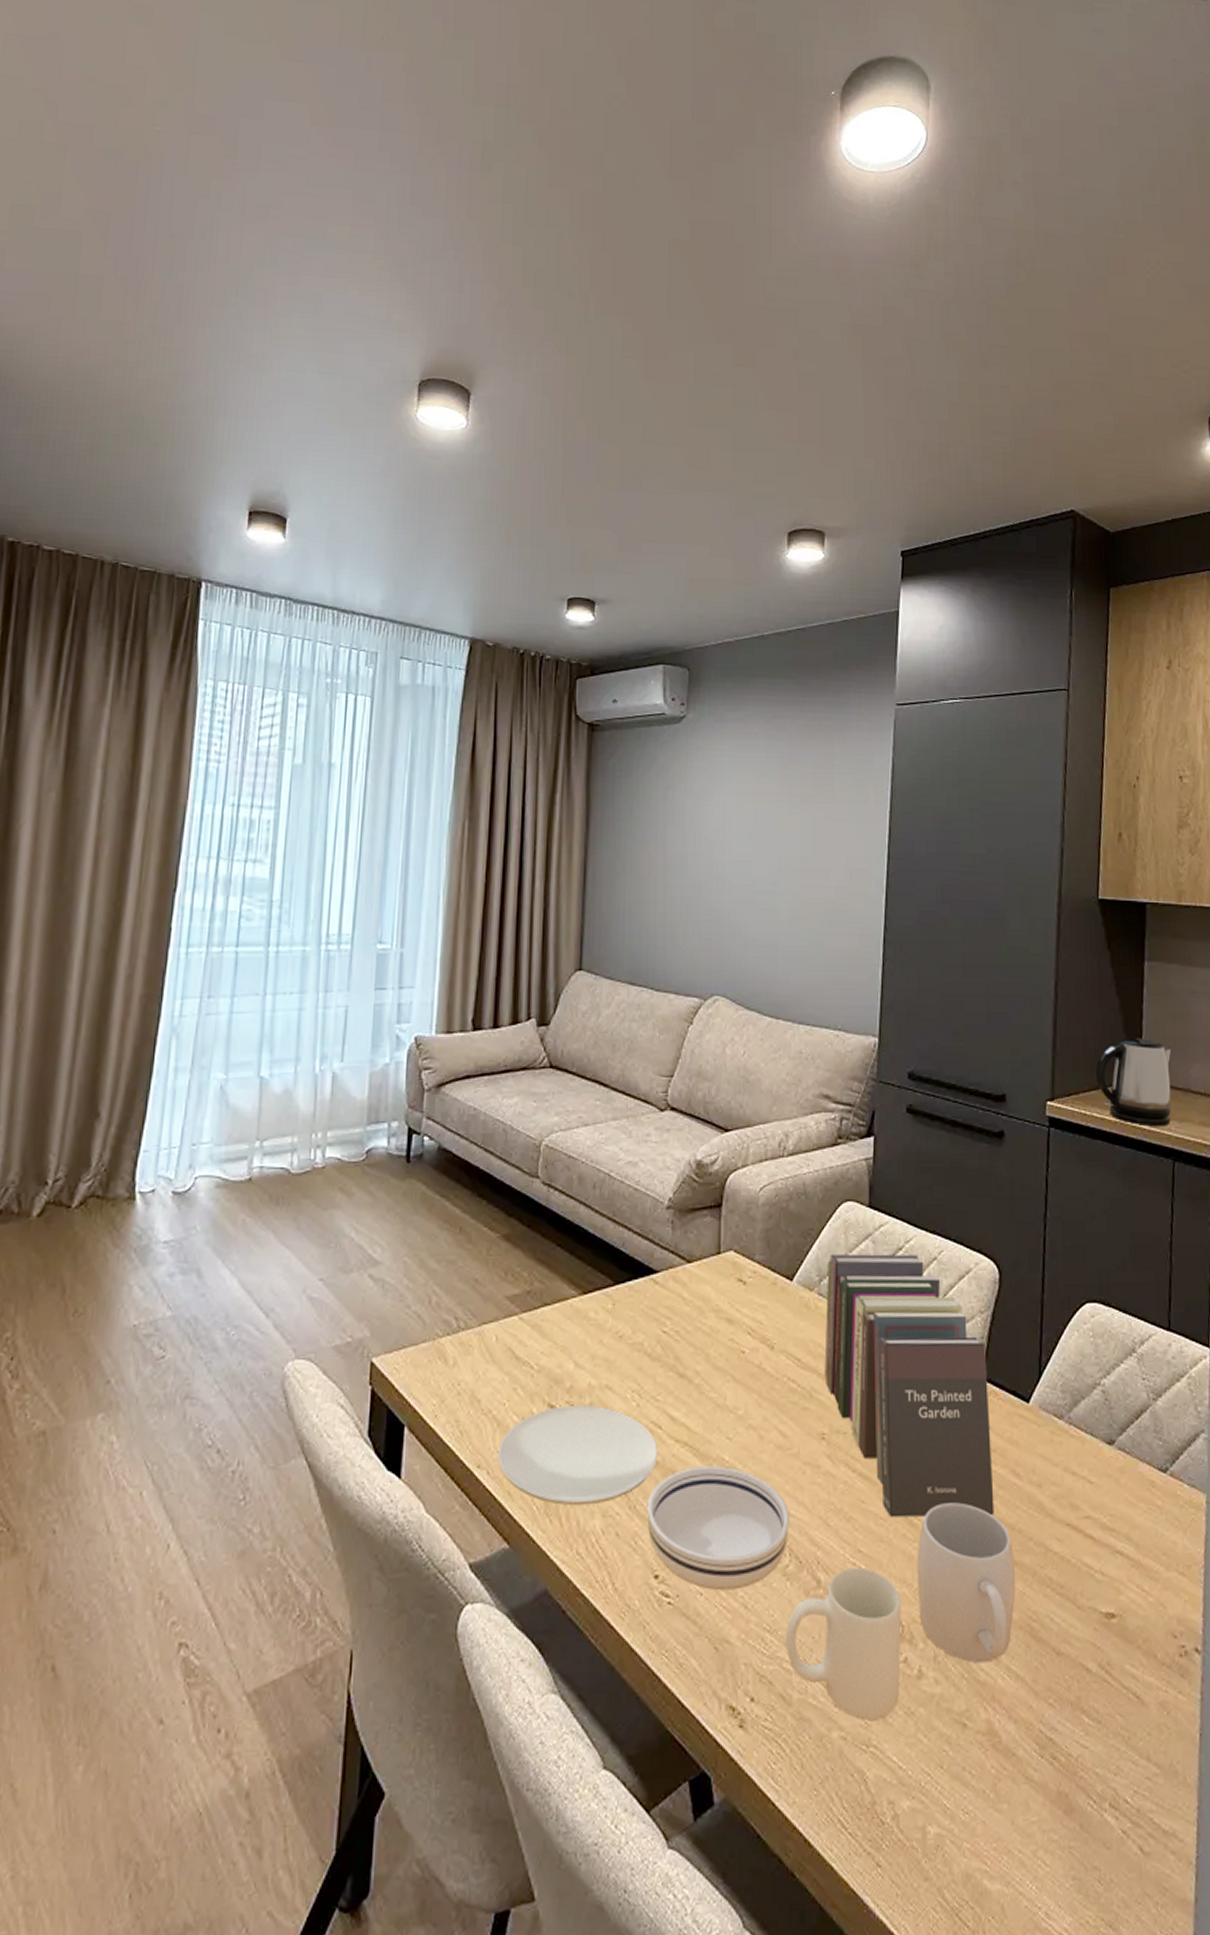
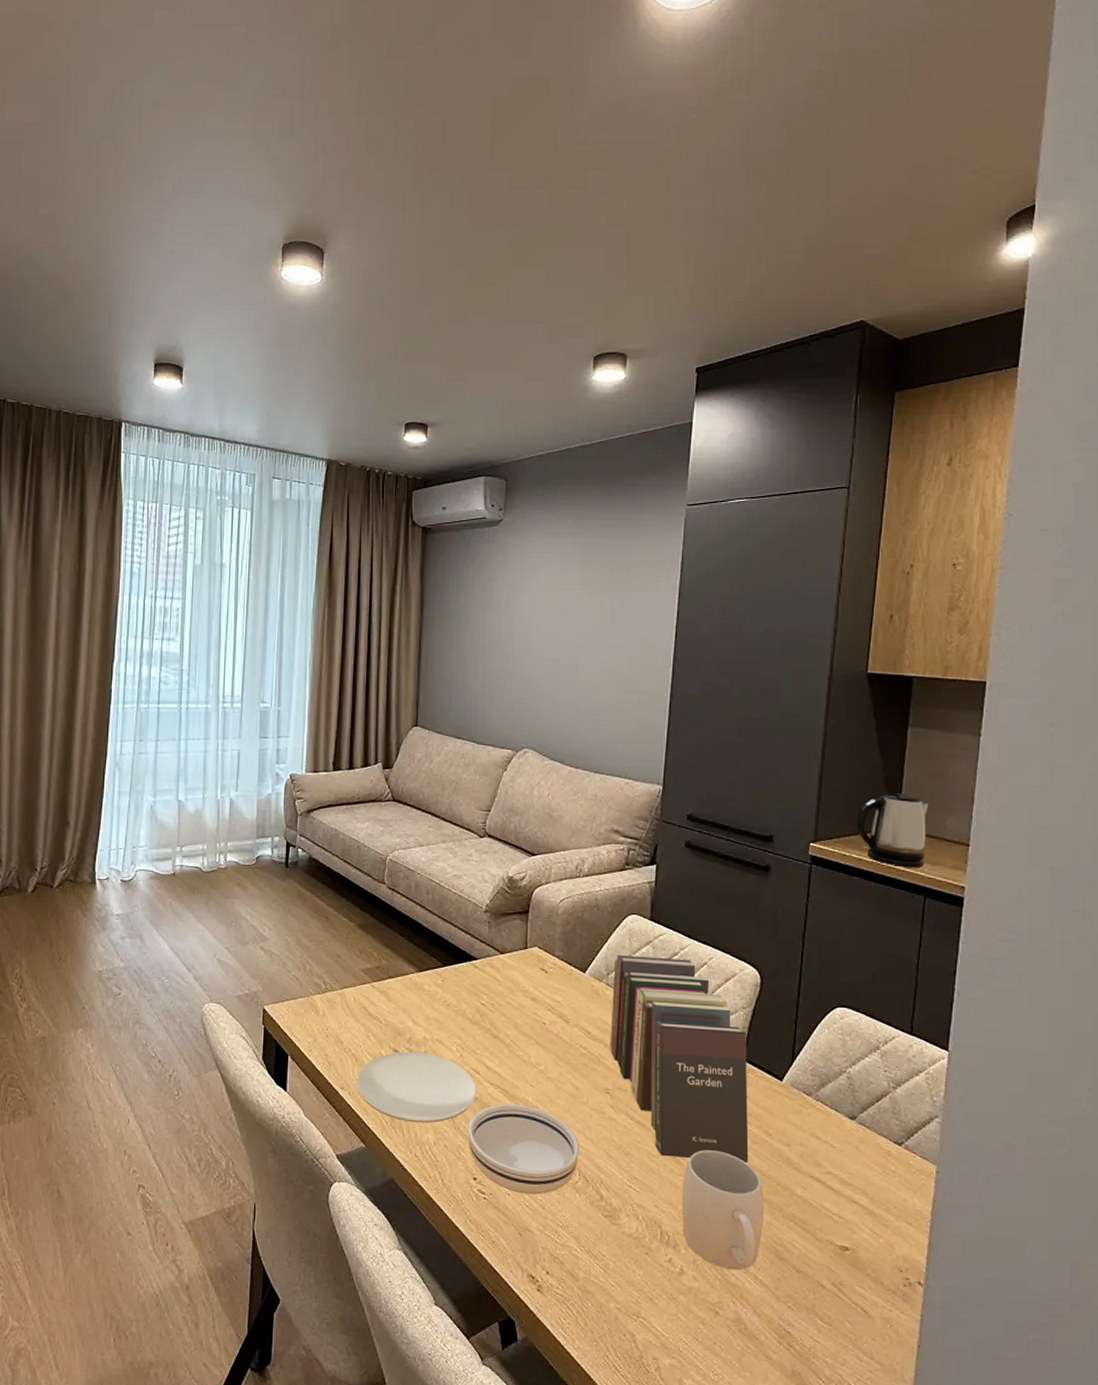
mug: present [786,1567,902,1720] -> none [575,1189,668,1299]

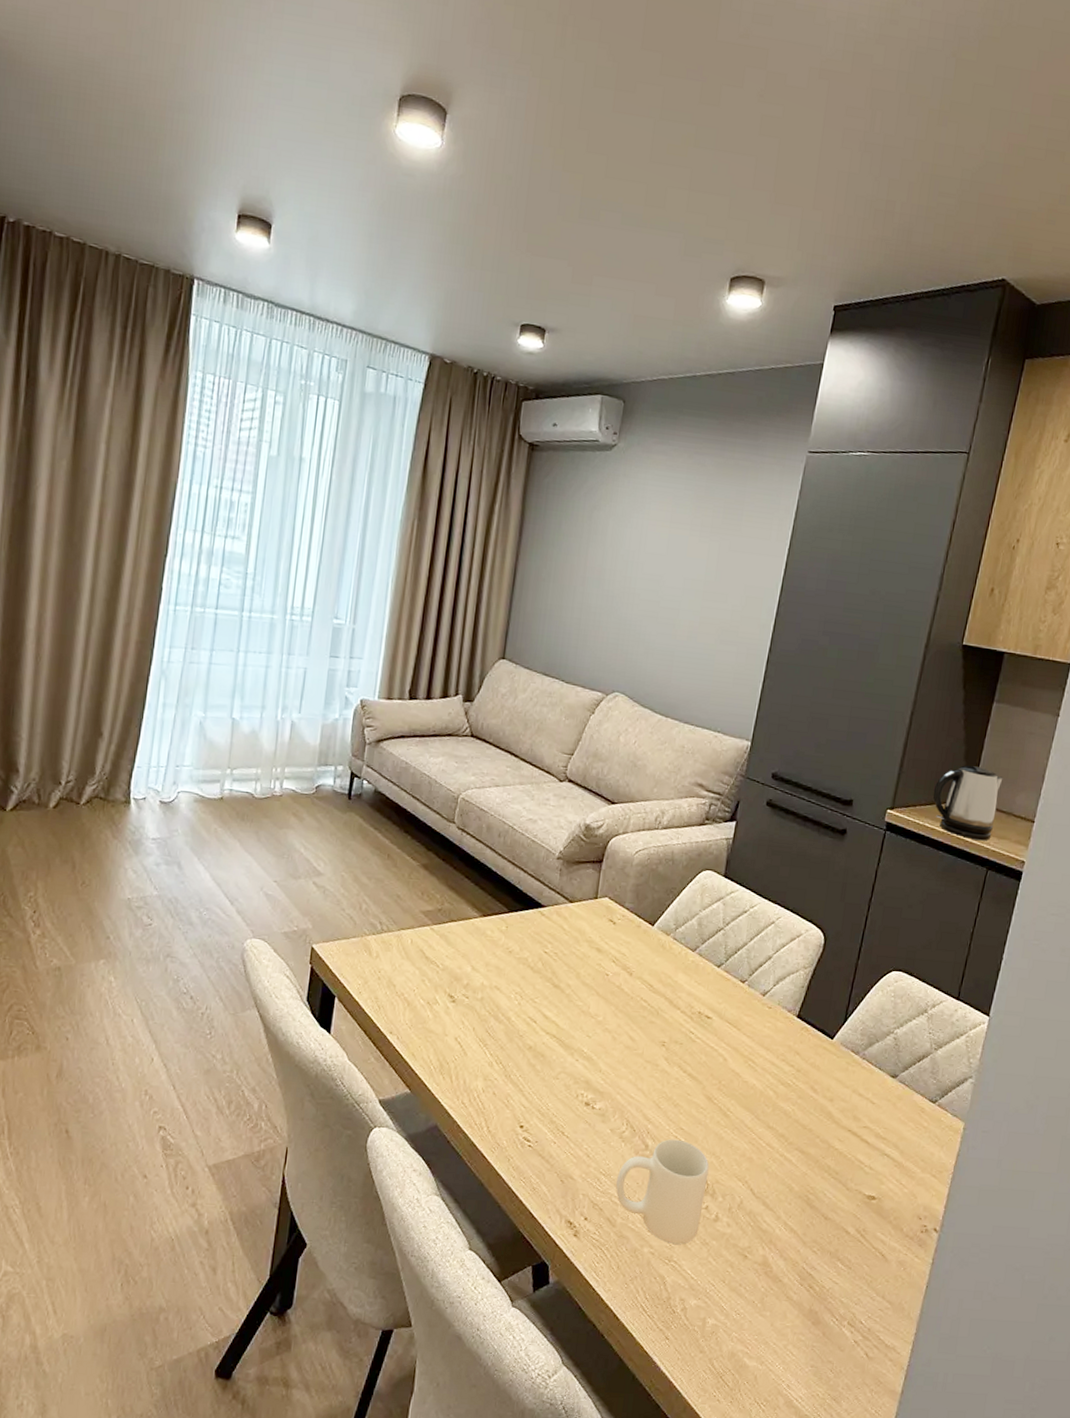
plate: present [356,1051,476,1124] -> none [406,997,532,1071]
bowl: present [468,1104,579,1195] -> none [518,1053,630,1144]
mug: none [575,1189,668,1299] -> present [616,1139,710,1244]
books: present [610,954,749,1164] -> none [670,909,805,1117]
mug: present [681,1150,765,1270] -> none [721,1103,803,1217]

